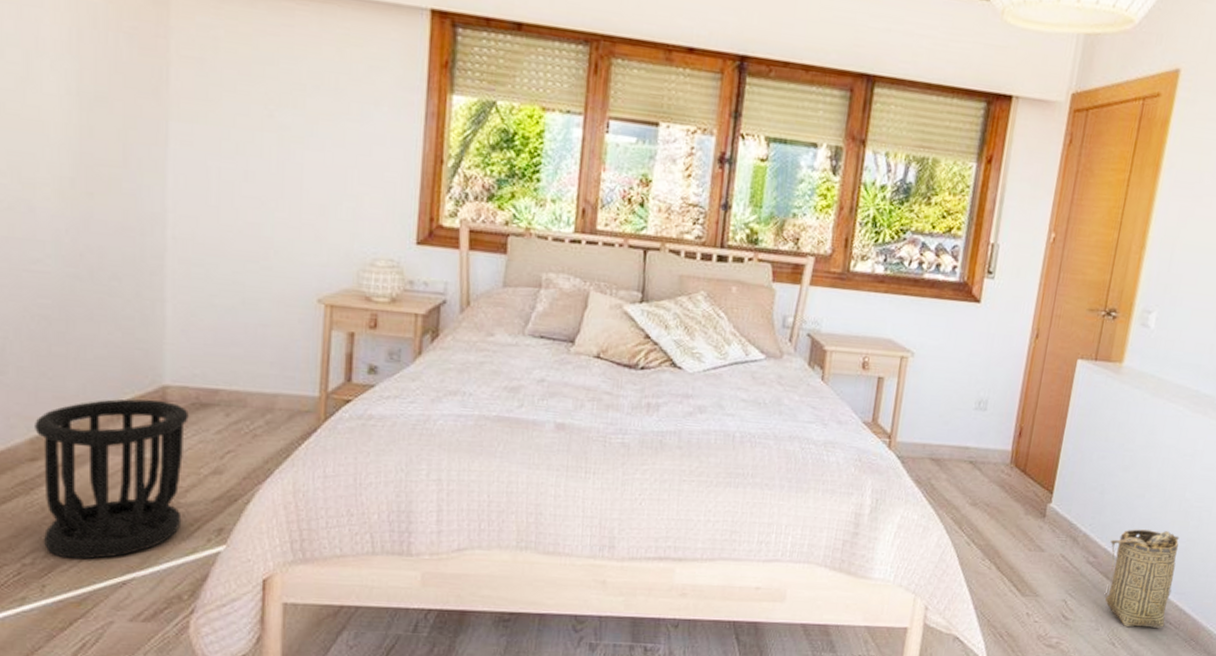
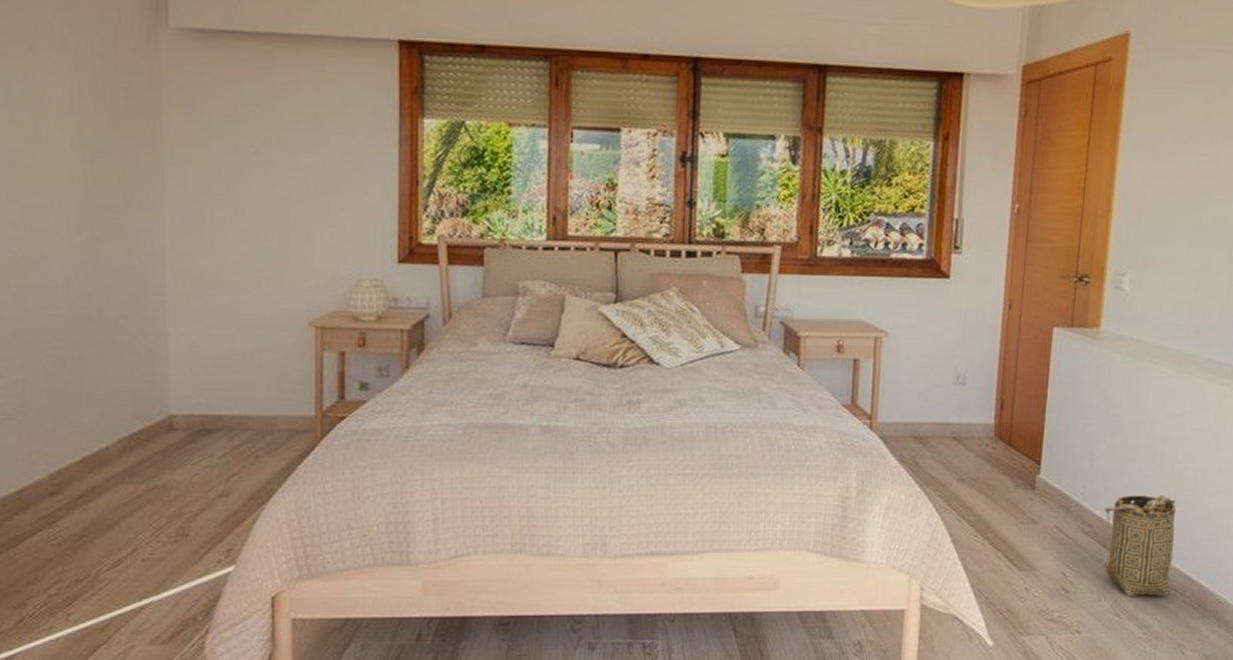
wastebasket: present [35,399,189,560] -> none [54,429,195,587]

